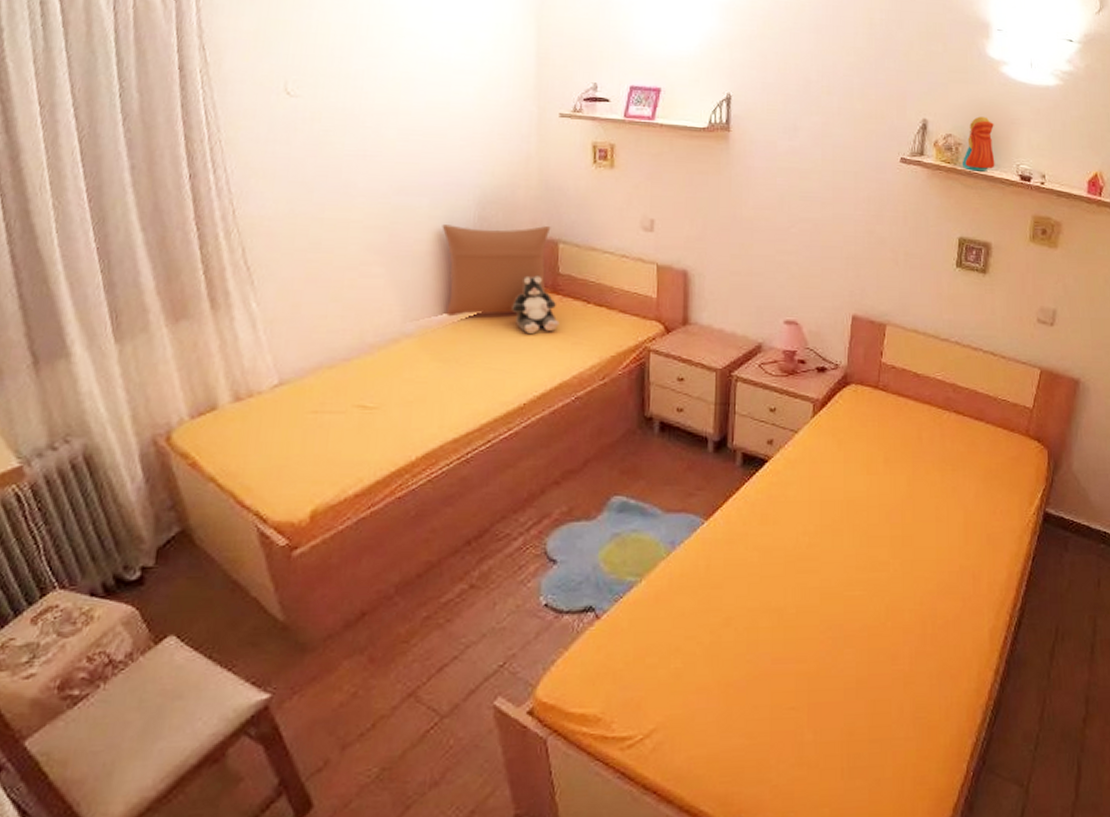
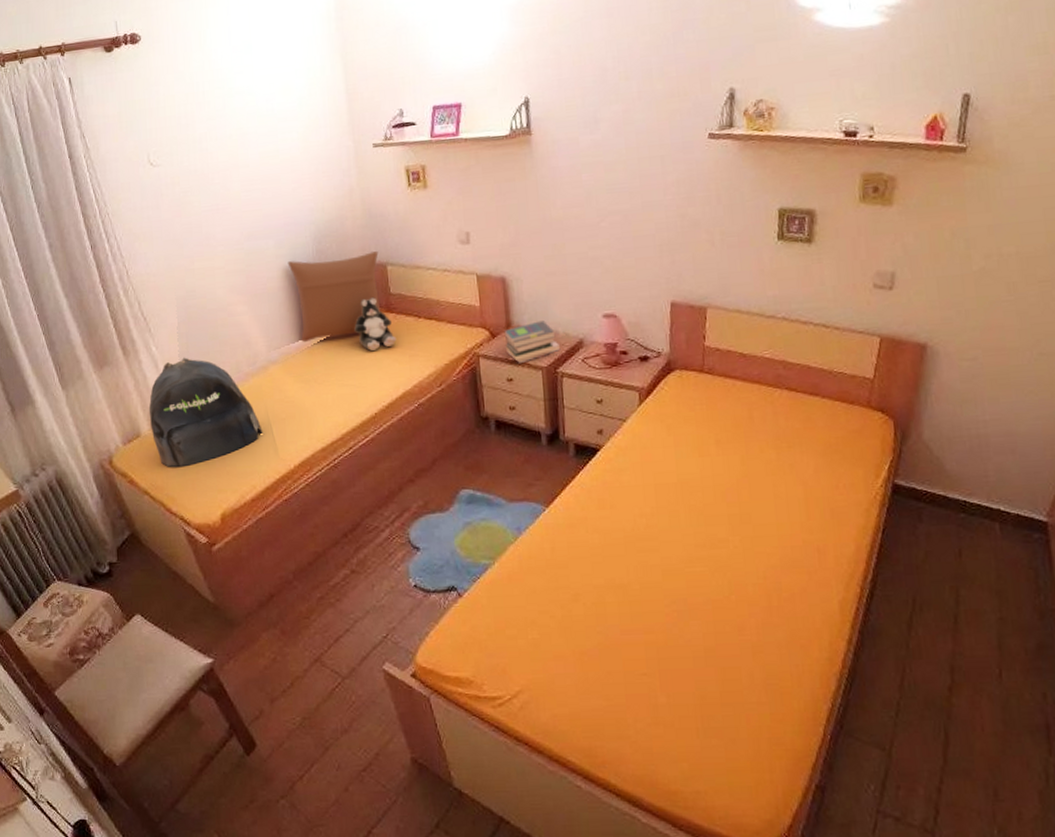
backpack: none [232,319,382,451] -> present [148,357,263,468]
books: none [679,320,738,362] -> present [504,321,561,363]
figurine: present [962,116,995,172] -> none [776,73,815,135]

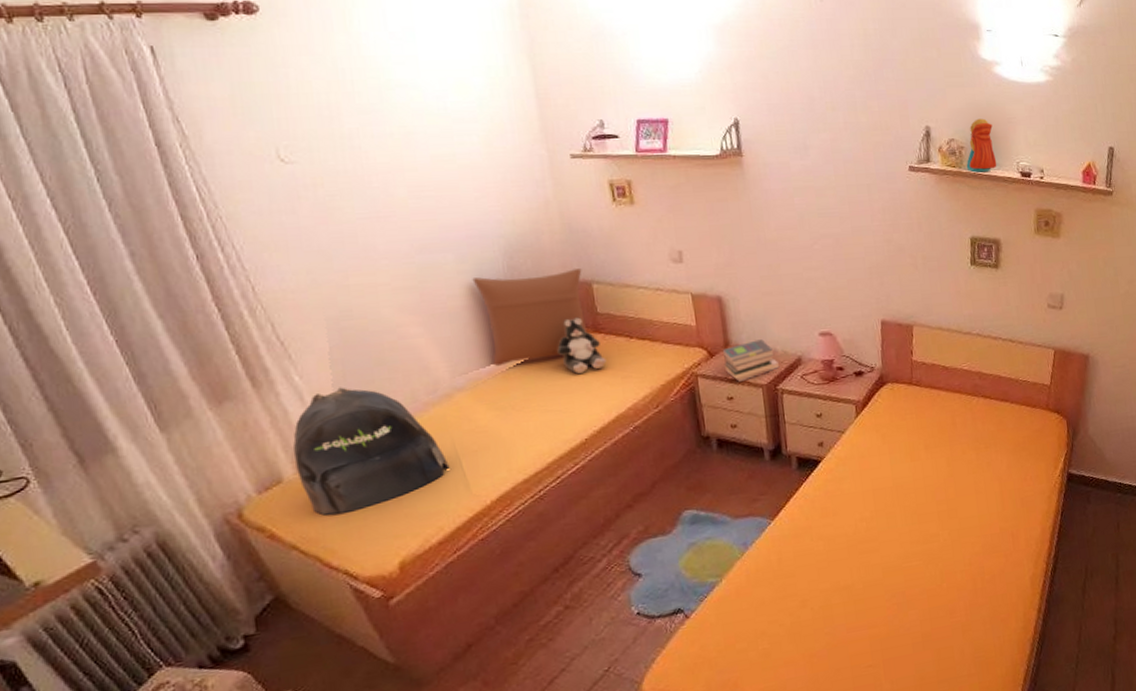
figurine: none [776,73,815,135] -> present [966,118,997,172]

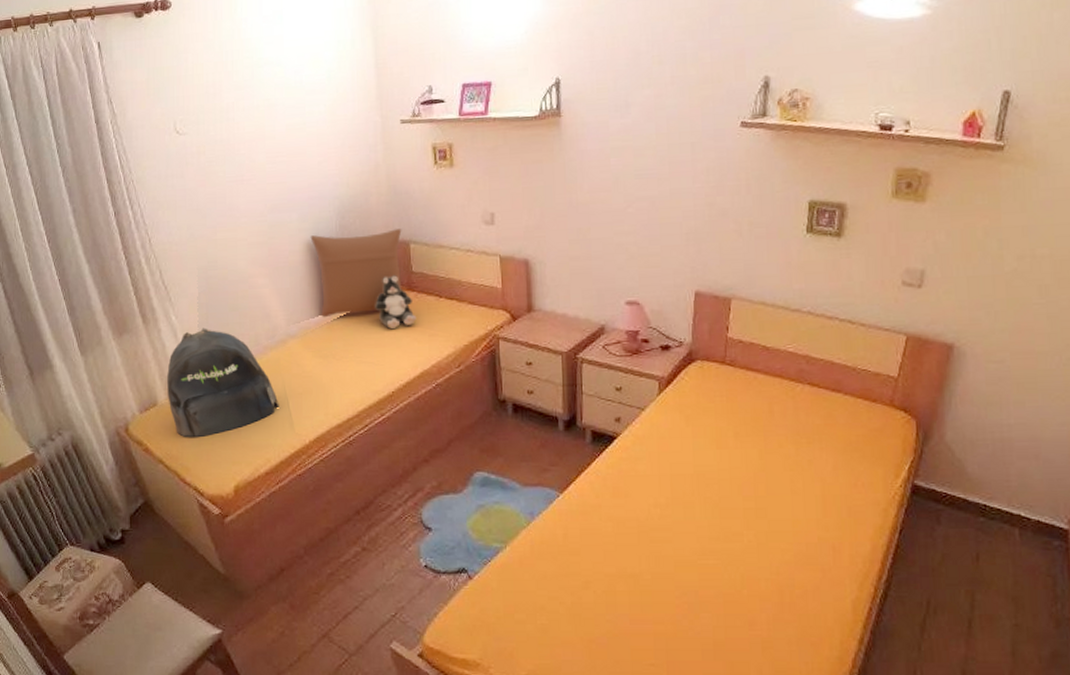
books: present [722,339,780,381] -> none [525,305,582,347]
figurine: present [966,118,997,172] -> none [810,64,849,126]

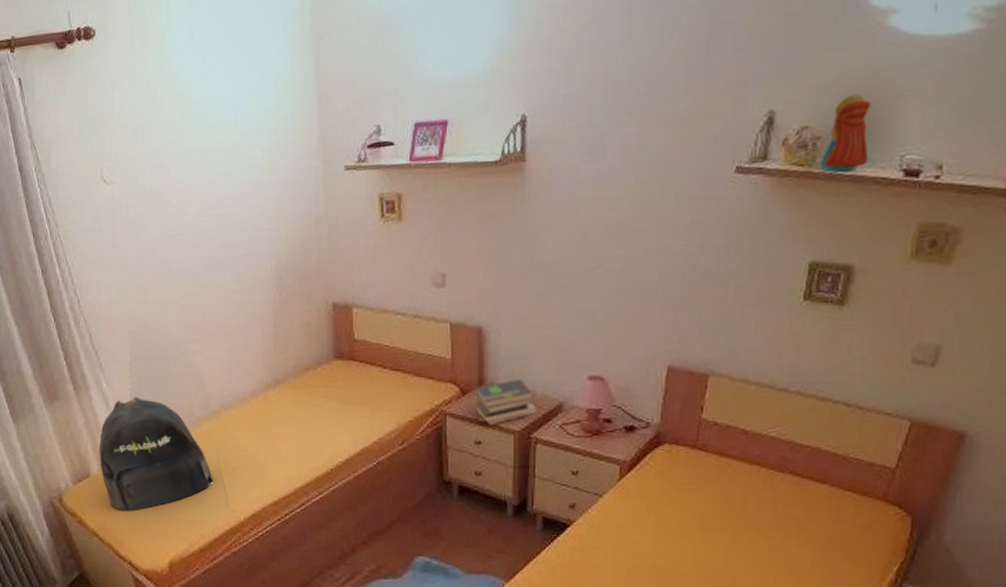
pillow: present [310,229,402,318] -> none [245,291,344,388]
plush toy: present [375,275,417,329] -> none [314,343,358,401]
books: none [525,305,582,347] -> present [475,379,537,425]
figurine: none [810,64,849,126] -> present [820,94,871,172]

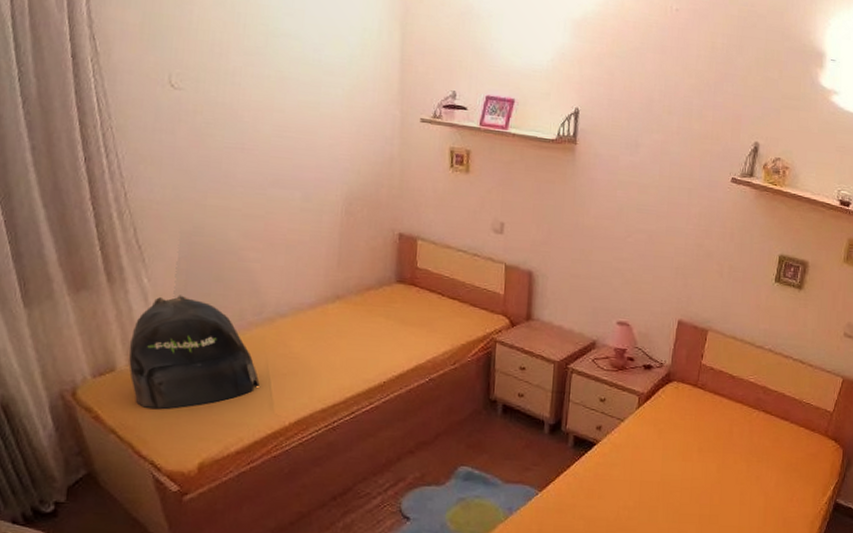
books: present [475,379,537,425] -> none [522,318,575,354]
figurine: present [820,94,871,172] -> none [787,142,820,195]

